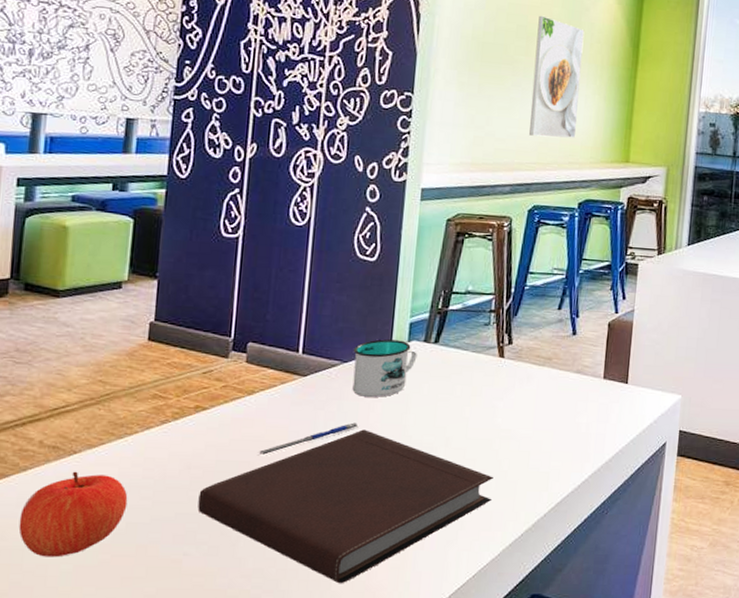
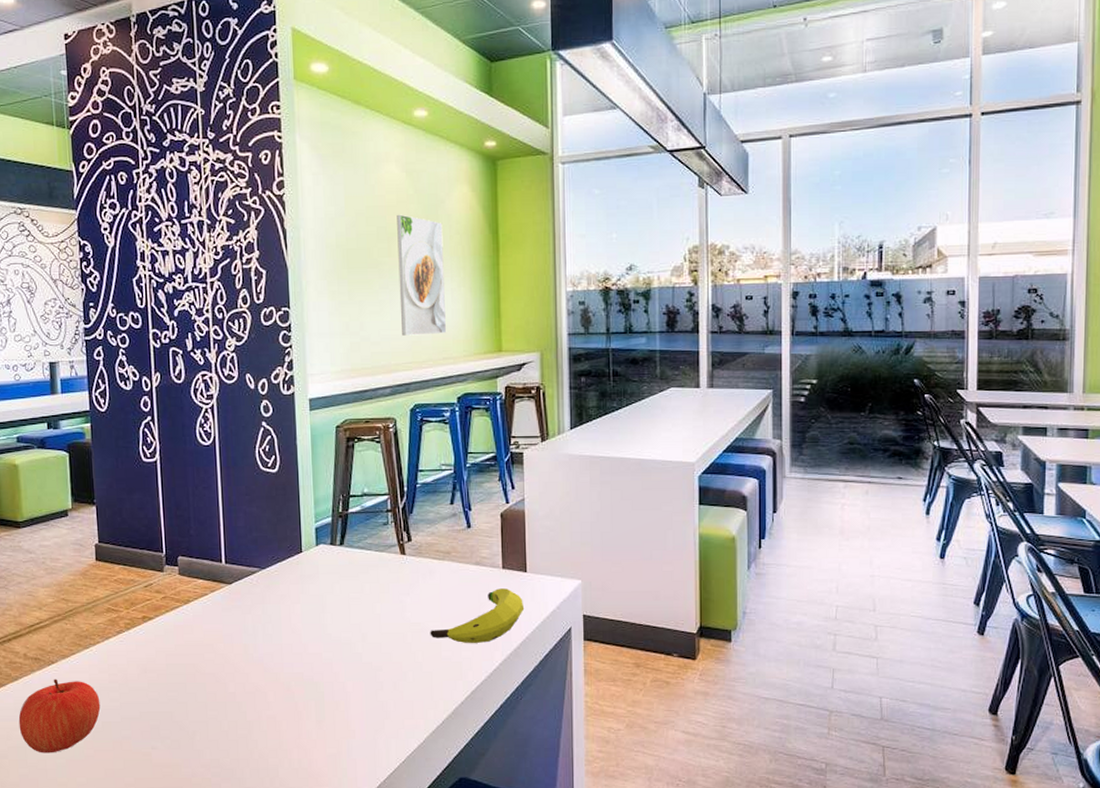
notebook: present [197,429,493,584] -> none [157,630,411,771]
pen: present [257,422,359,456] -> none [200,624,283,658]
mug: present [352,339,417,397] -> none [268,545,326,599]
banana: none [519,399,621,454] -> present [430,588,525,643]

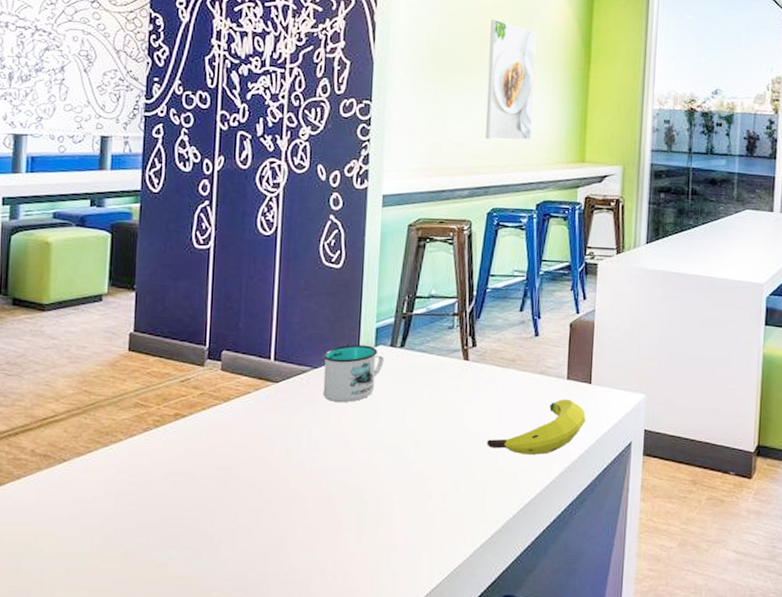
apple: present [18,679,101,753] -> none [15,478,115,562]
mug: none [268,545,326,599] -> present [322,345,384,402]

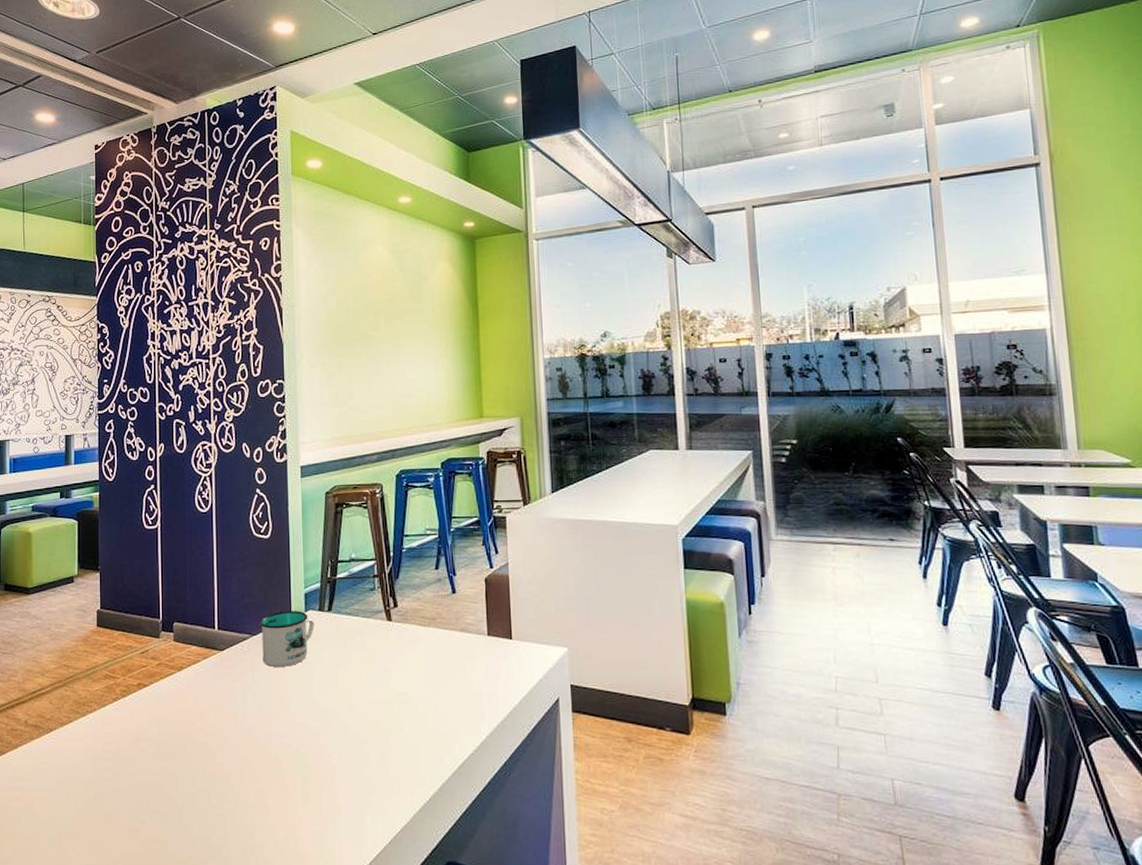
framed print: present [486,19,536,140] -> none [383,291,431,404]
banana: present [486,399,586,455] -> none [416,656,511,714]

